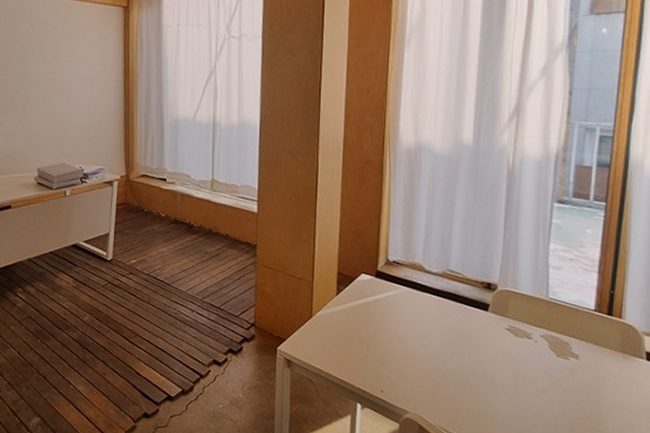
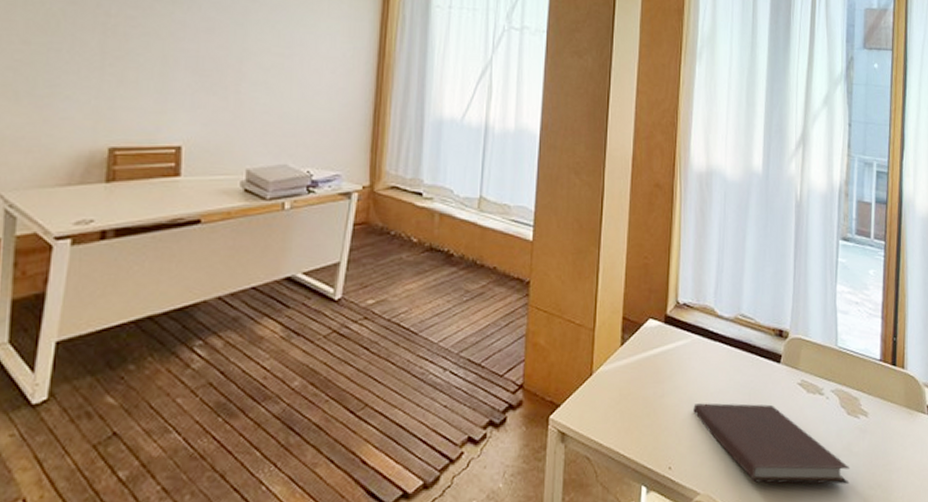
notebook: none [403,342,558,414] -> present [693,403,851,485]

